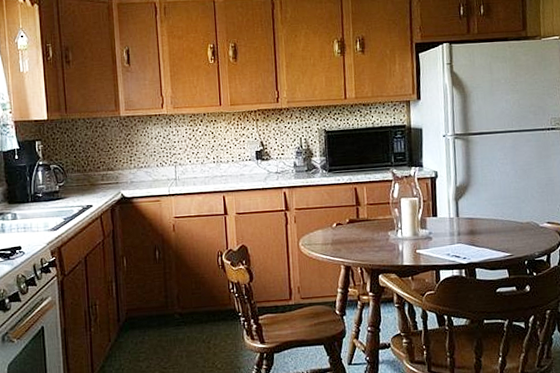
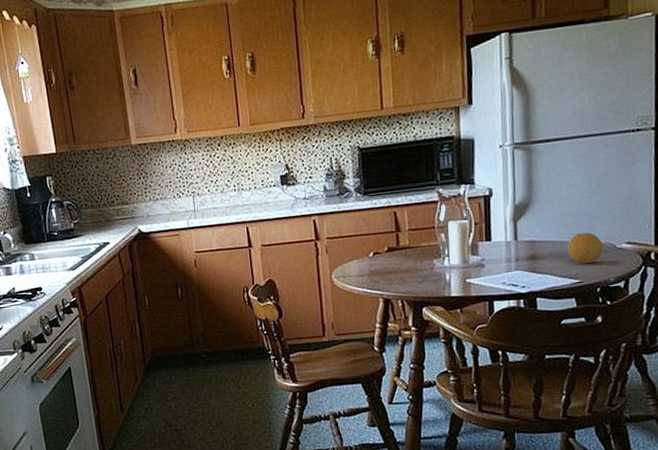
fruit: none [499,212,529,240] -> present [567,232,603,264]

